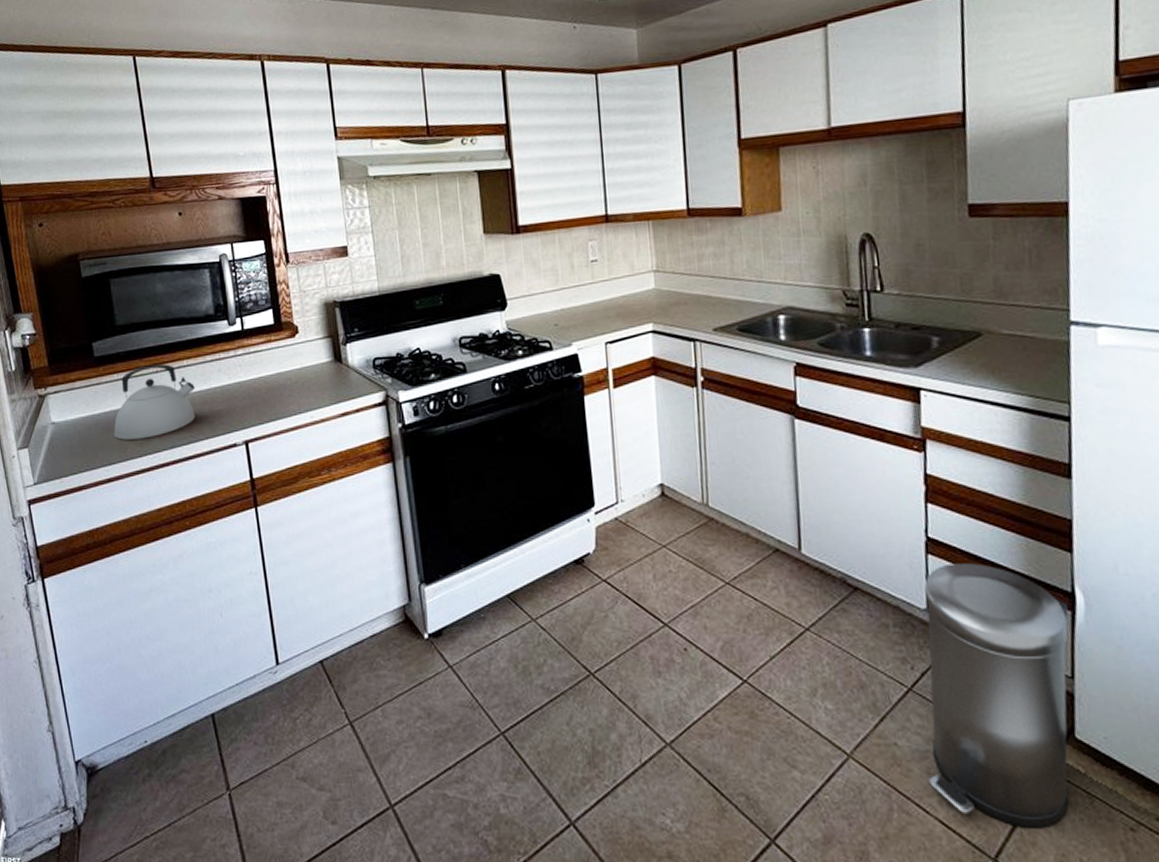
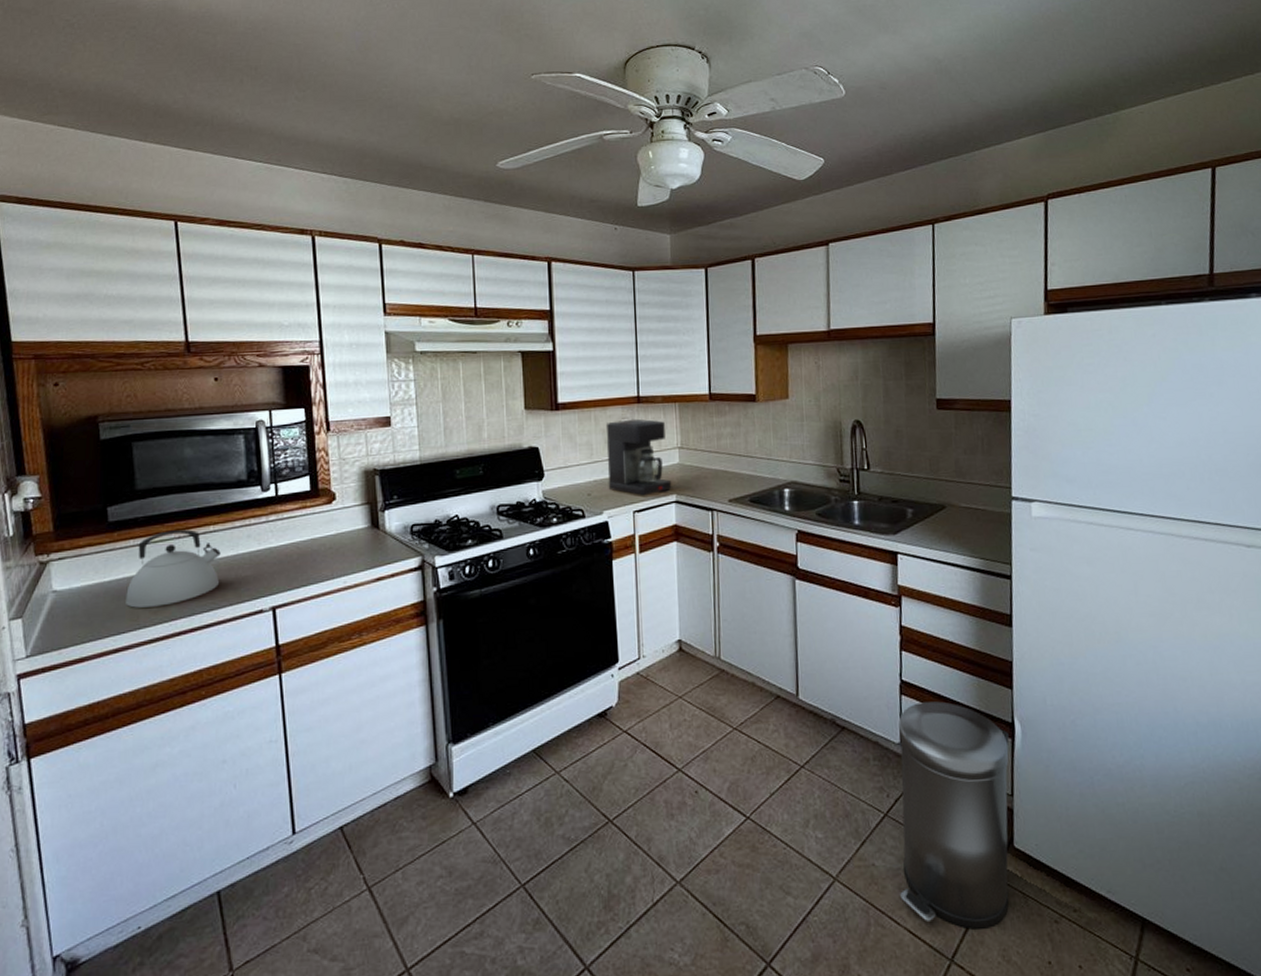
coffee maker: none [572,240,648,326] -> present [606,418,672,496]

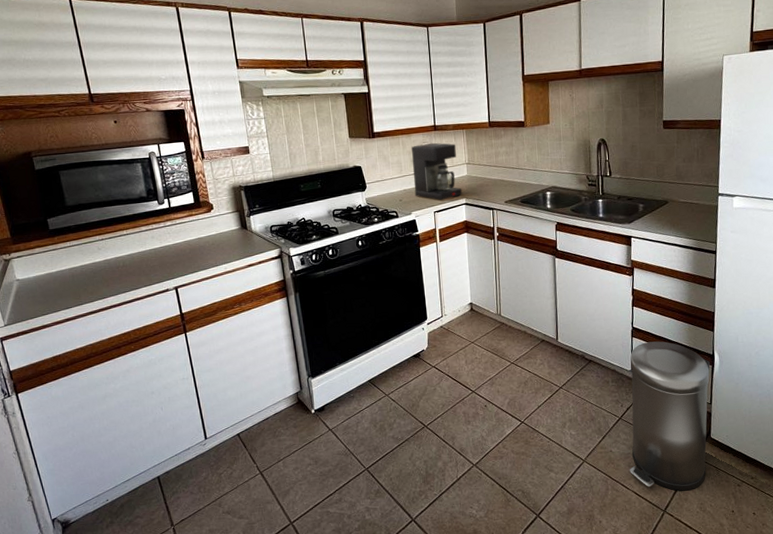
kettle: present [126,529,221,608] -> none [69,233,136,290]

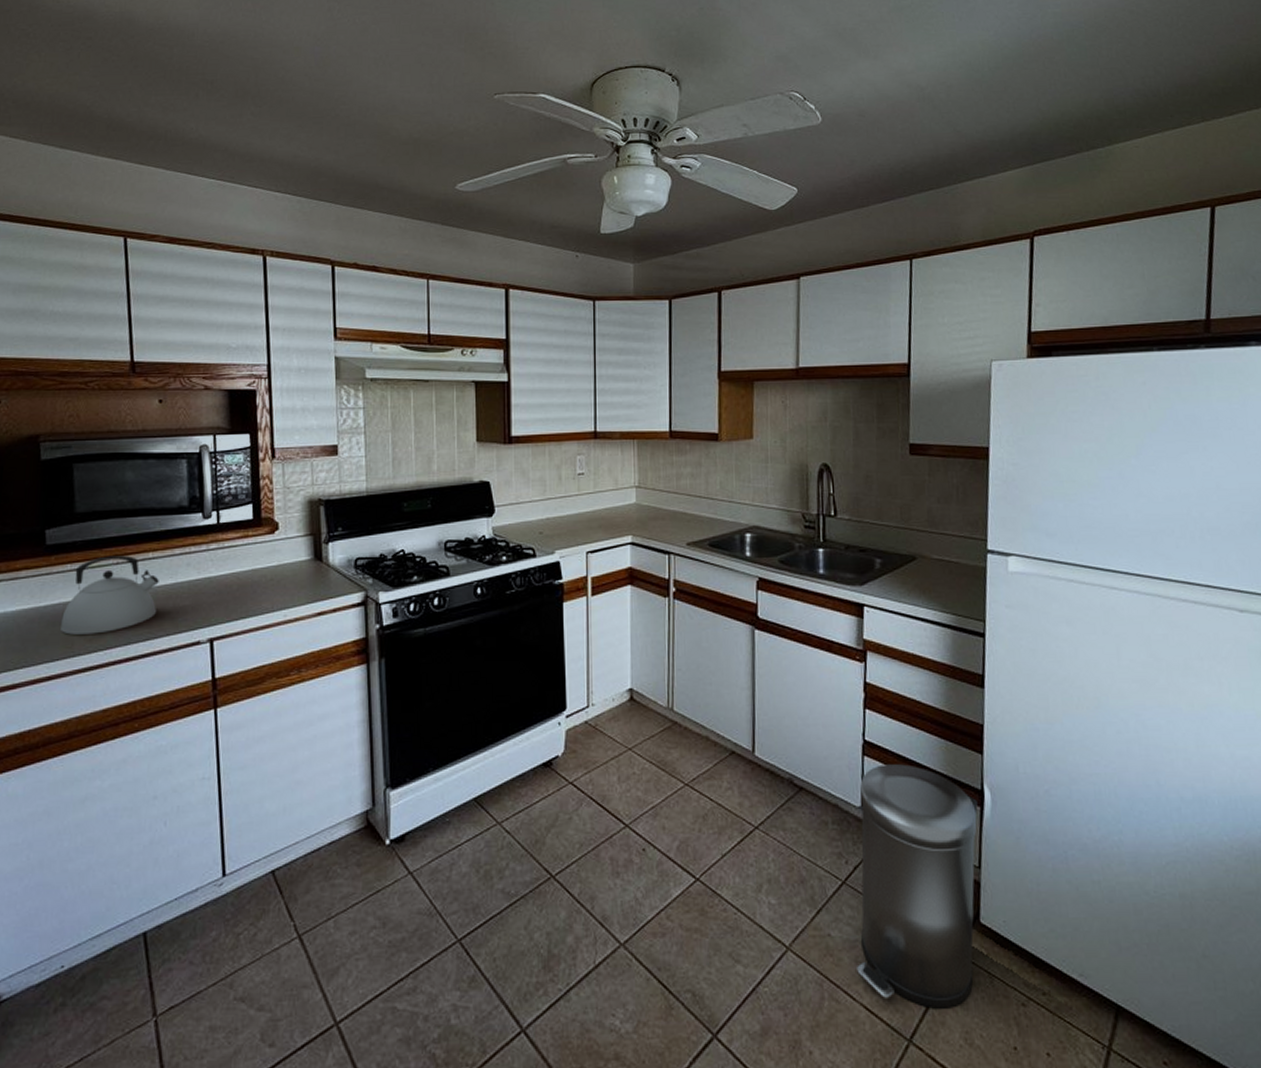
kettle: none [69,233,136,290] -> present [61,555,159,635]
coffee maker: present [412,142,462,201] -> none [560,455,628,536]

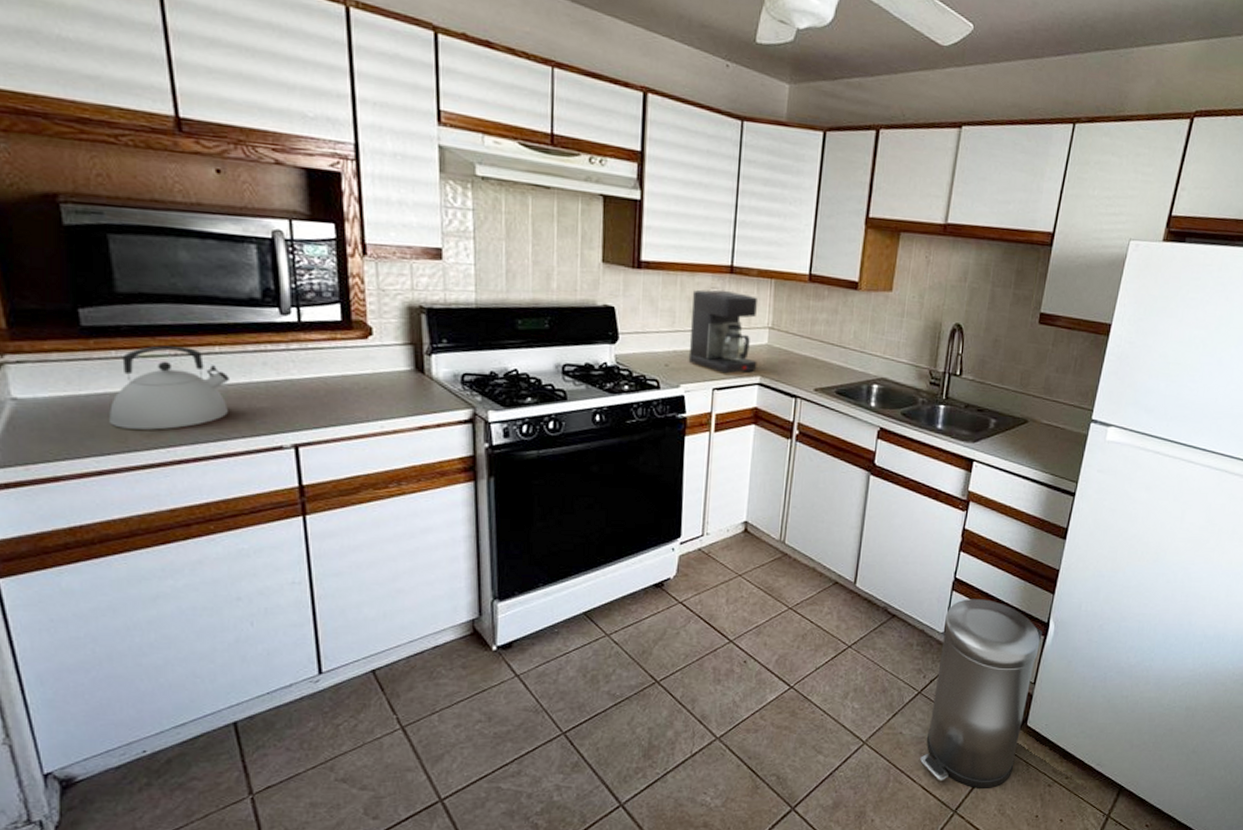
coffee maker: none [560,455,628,536] -> present [688,289,757,374]

